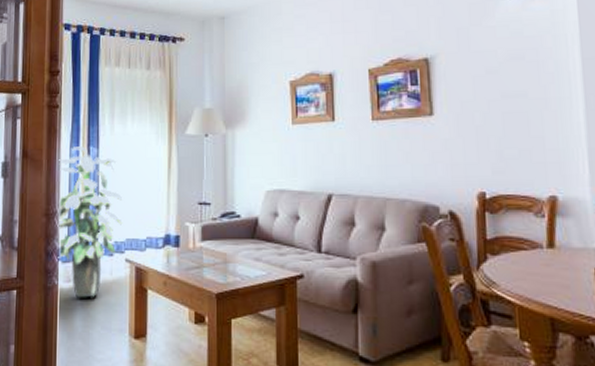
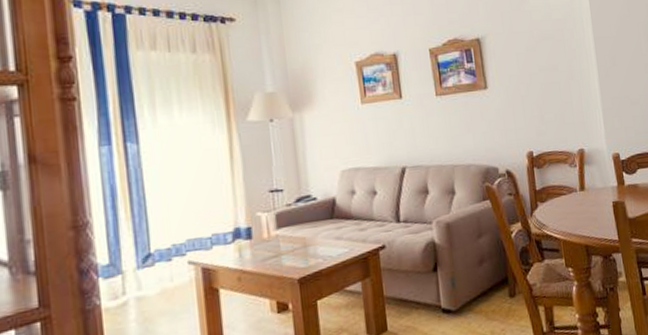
indoor plant: present [57,146,123,298] -> none [84,143,180,315]

